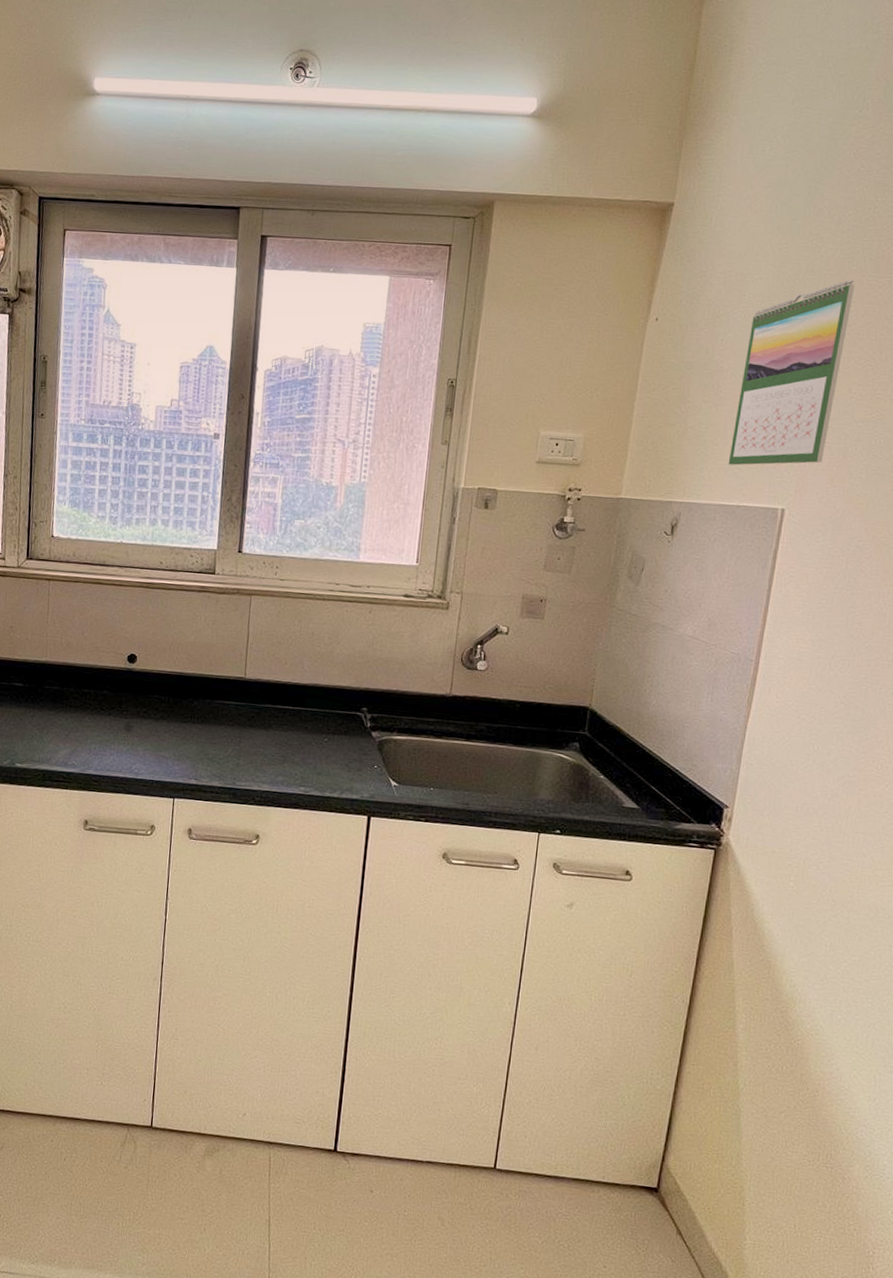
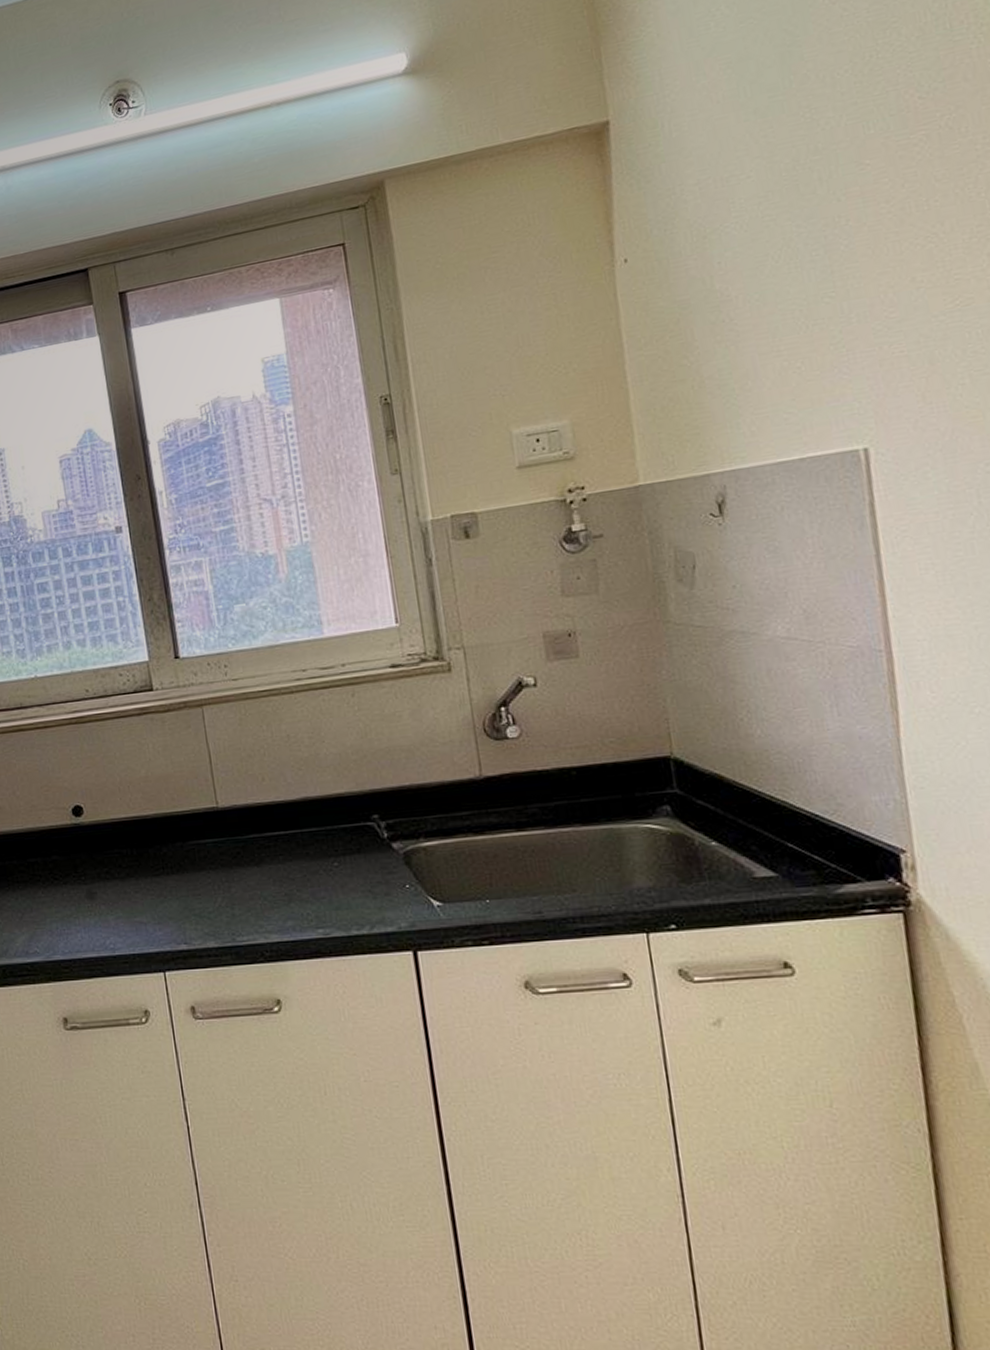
calendar: present [728,280,855,466] -> none [752,146,903,412]

